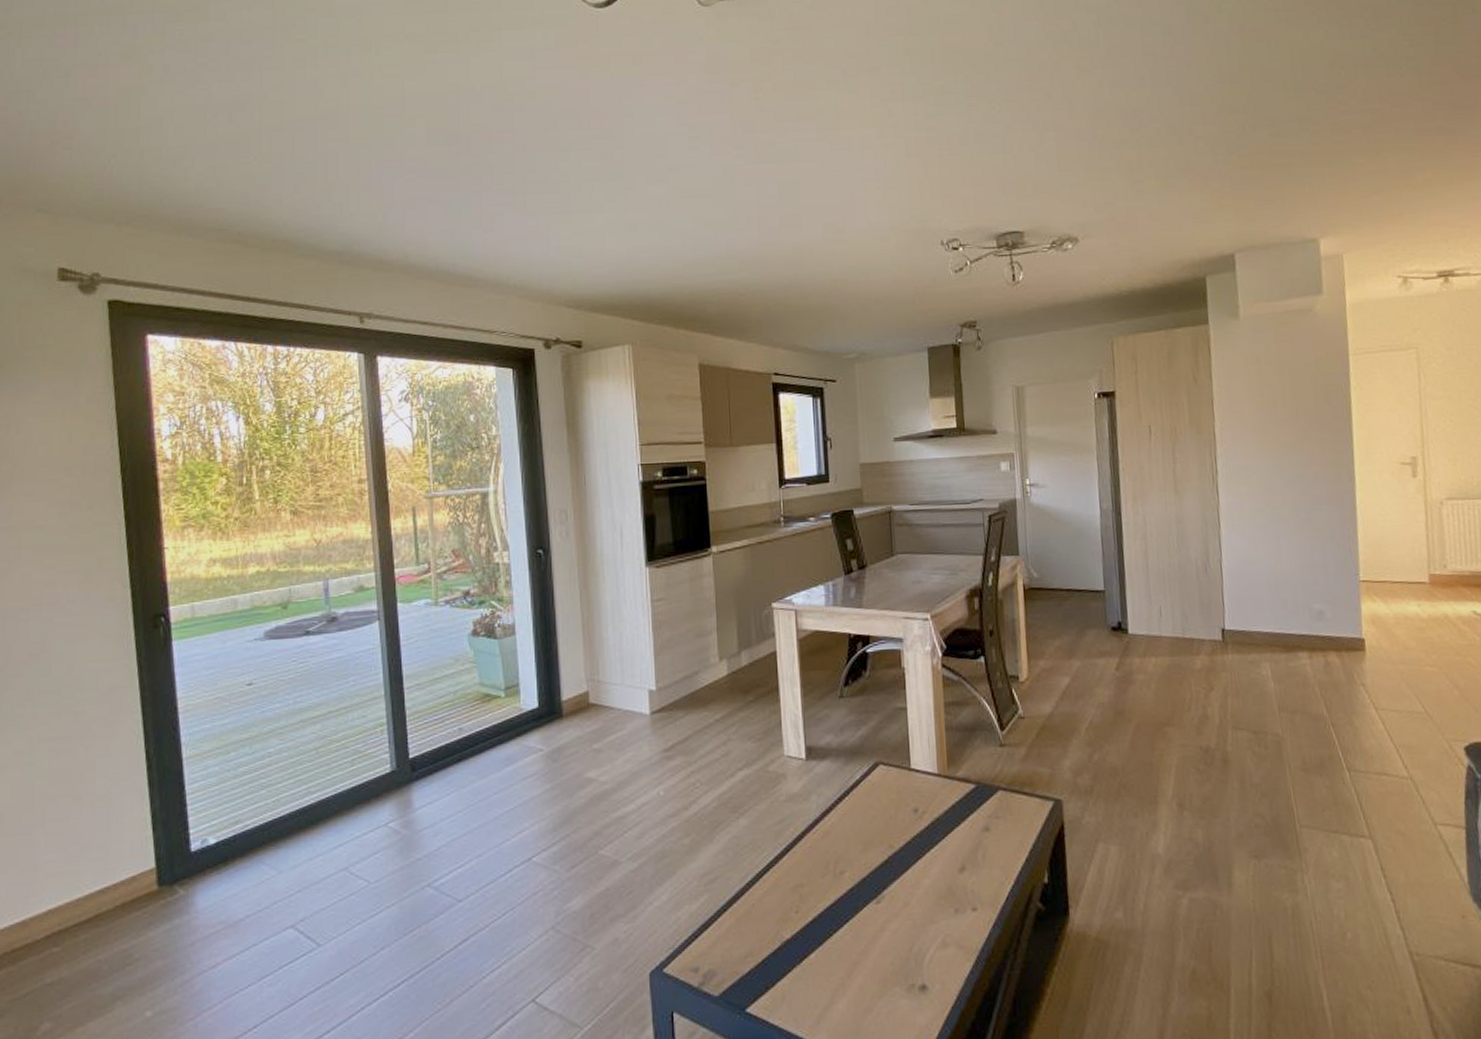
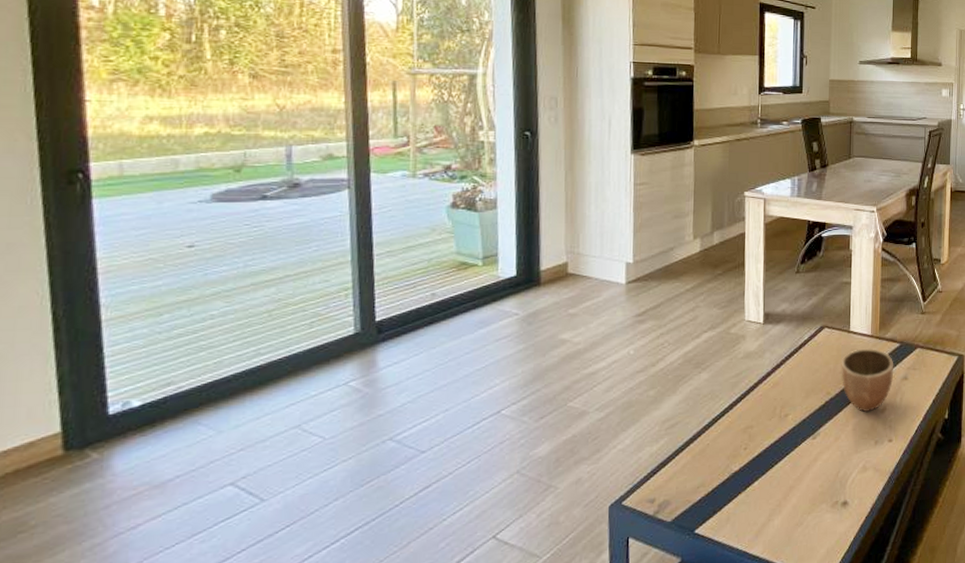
decorative bowl: none [903,789,971,871] -> present [841,348,894,412]

